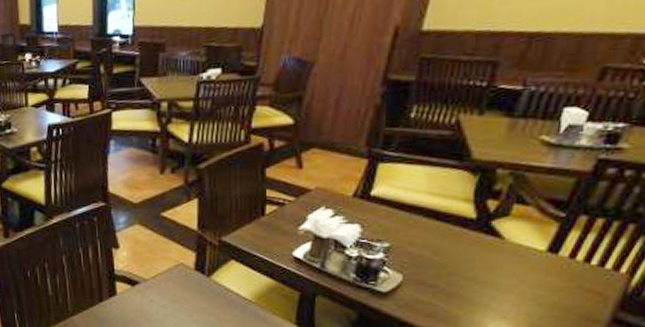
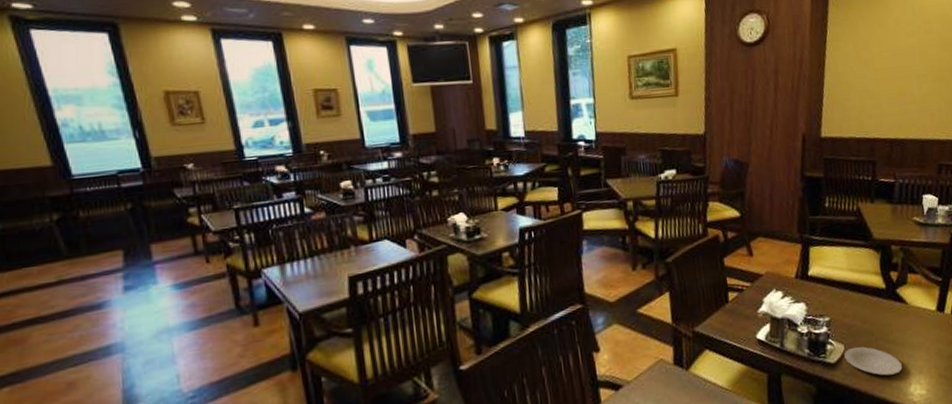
plate: none [401,278,479,314] -> present [844,346,903,376]

